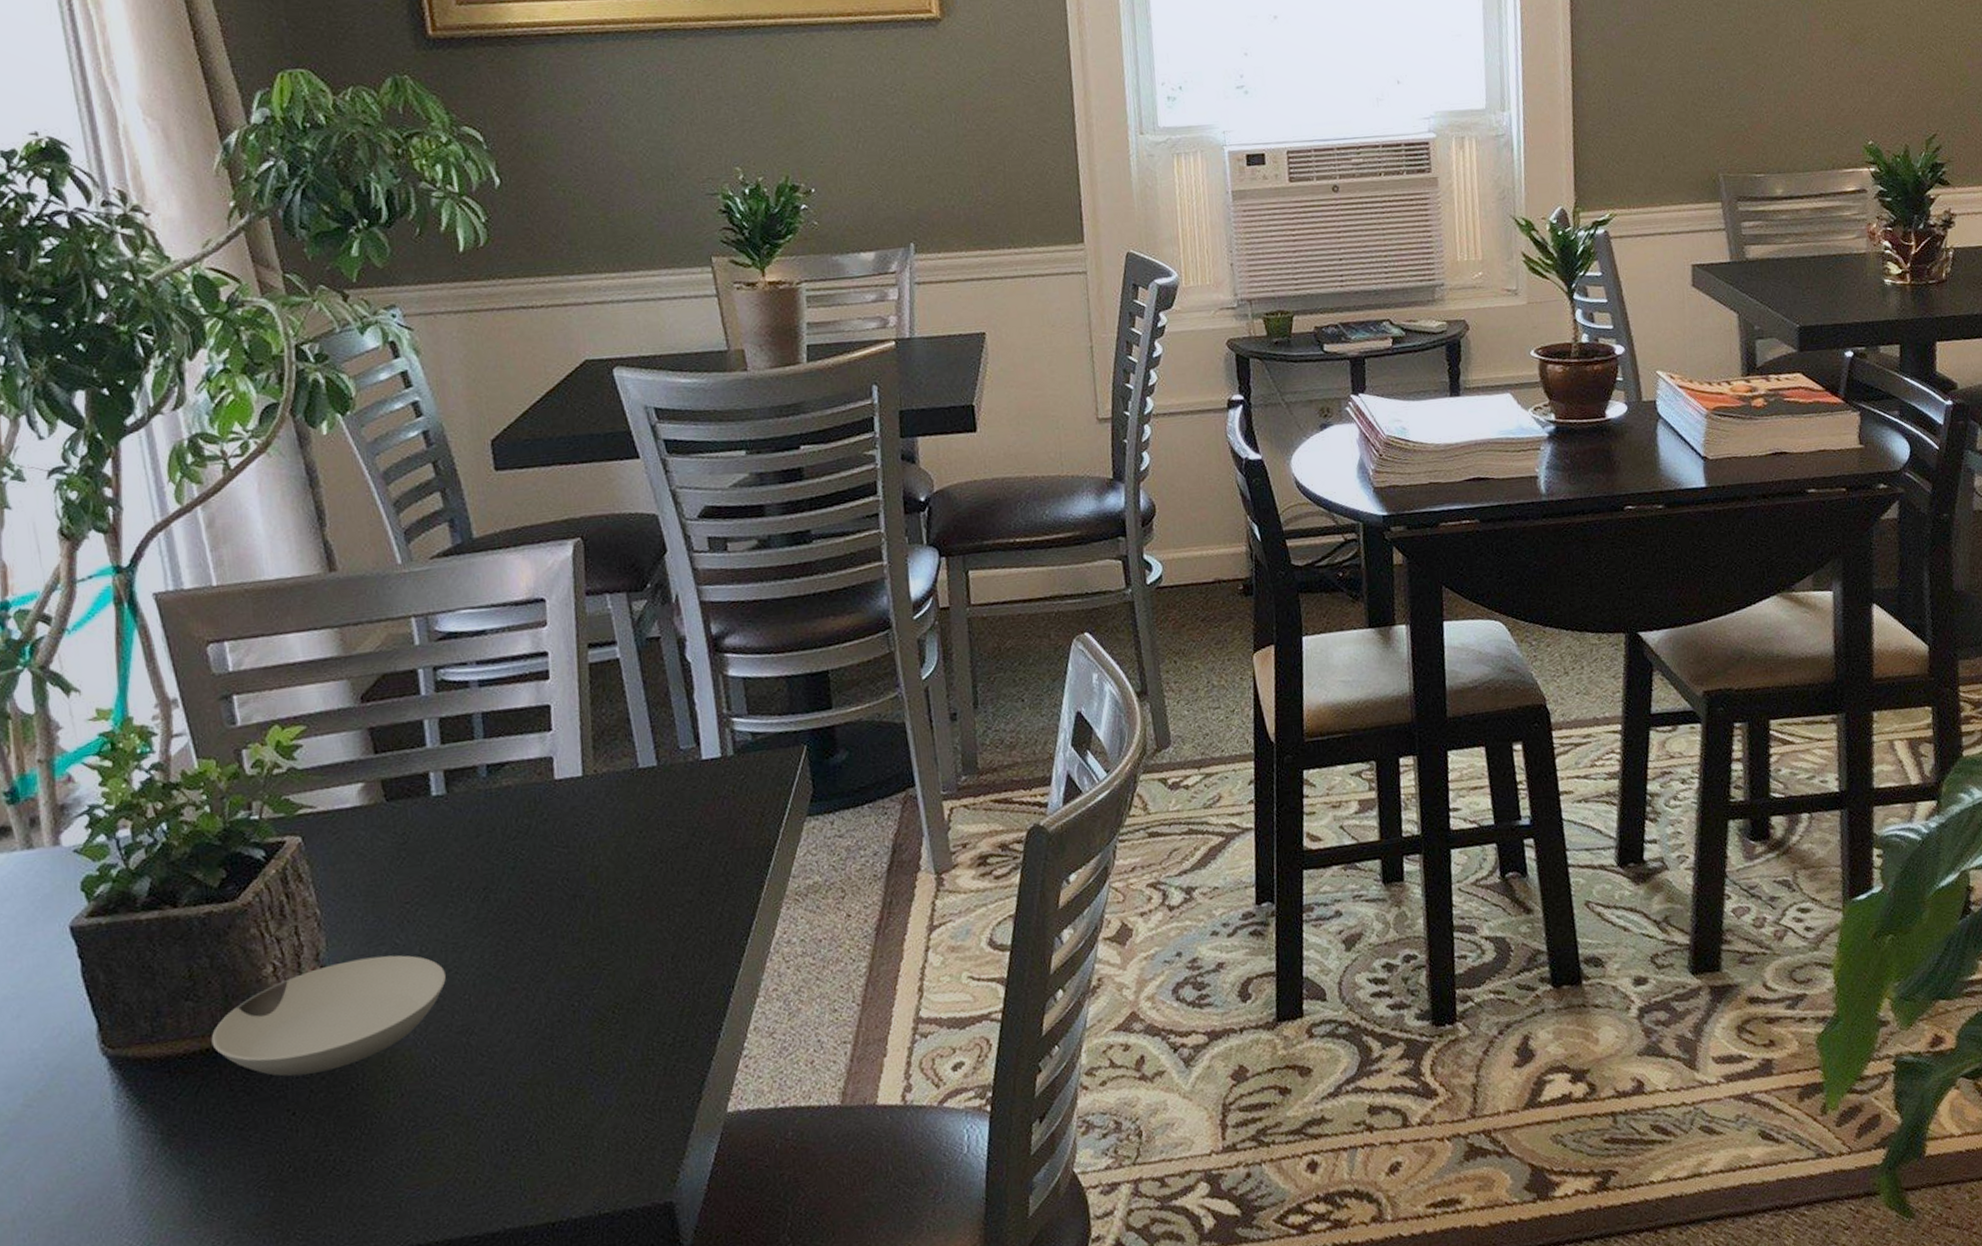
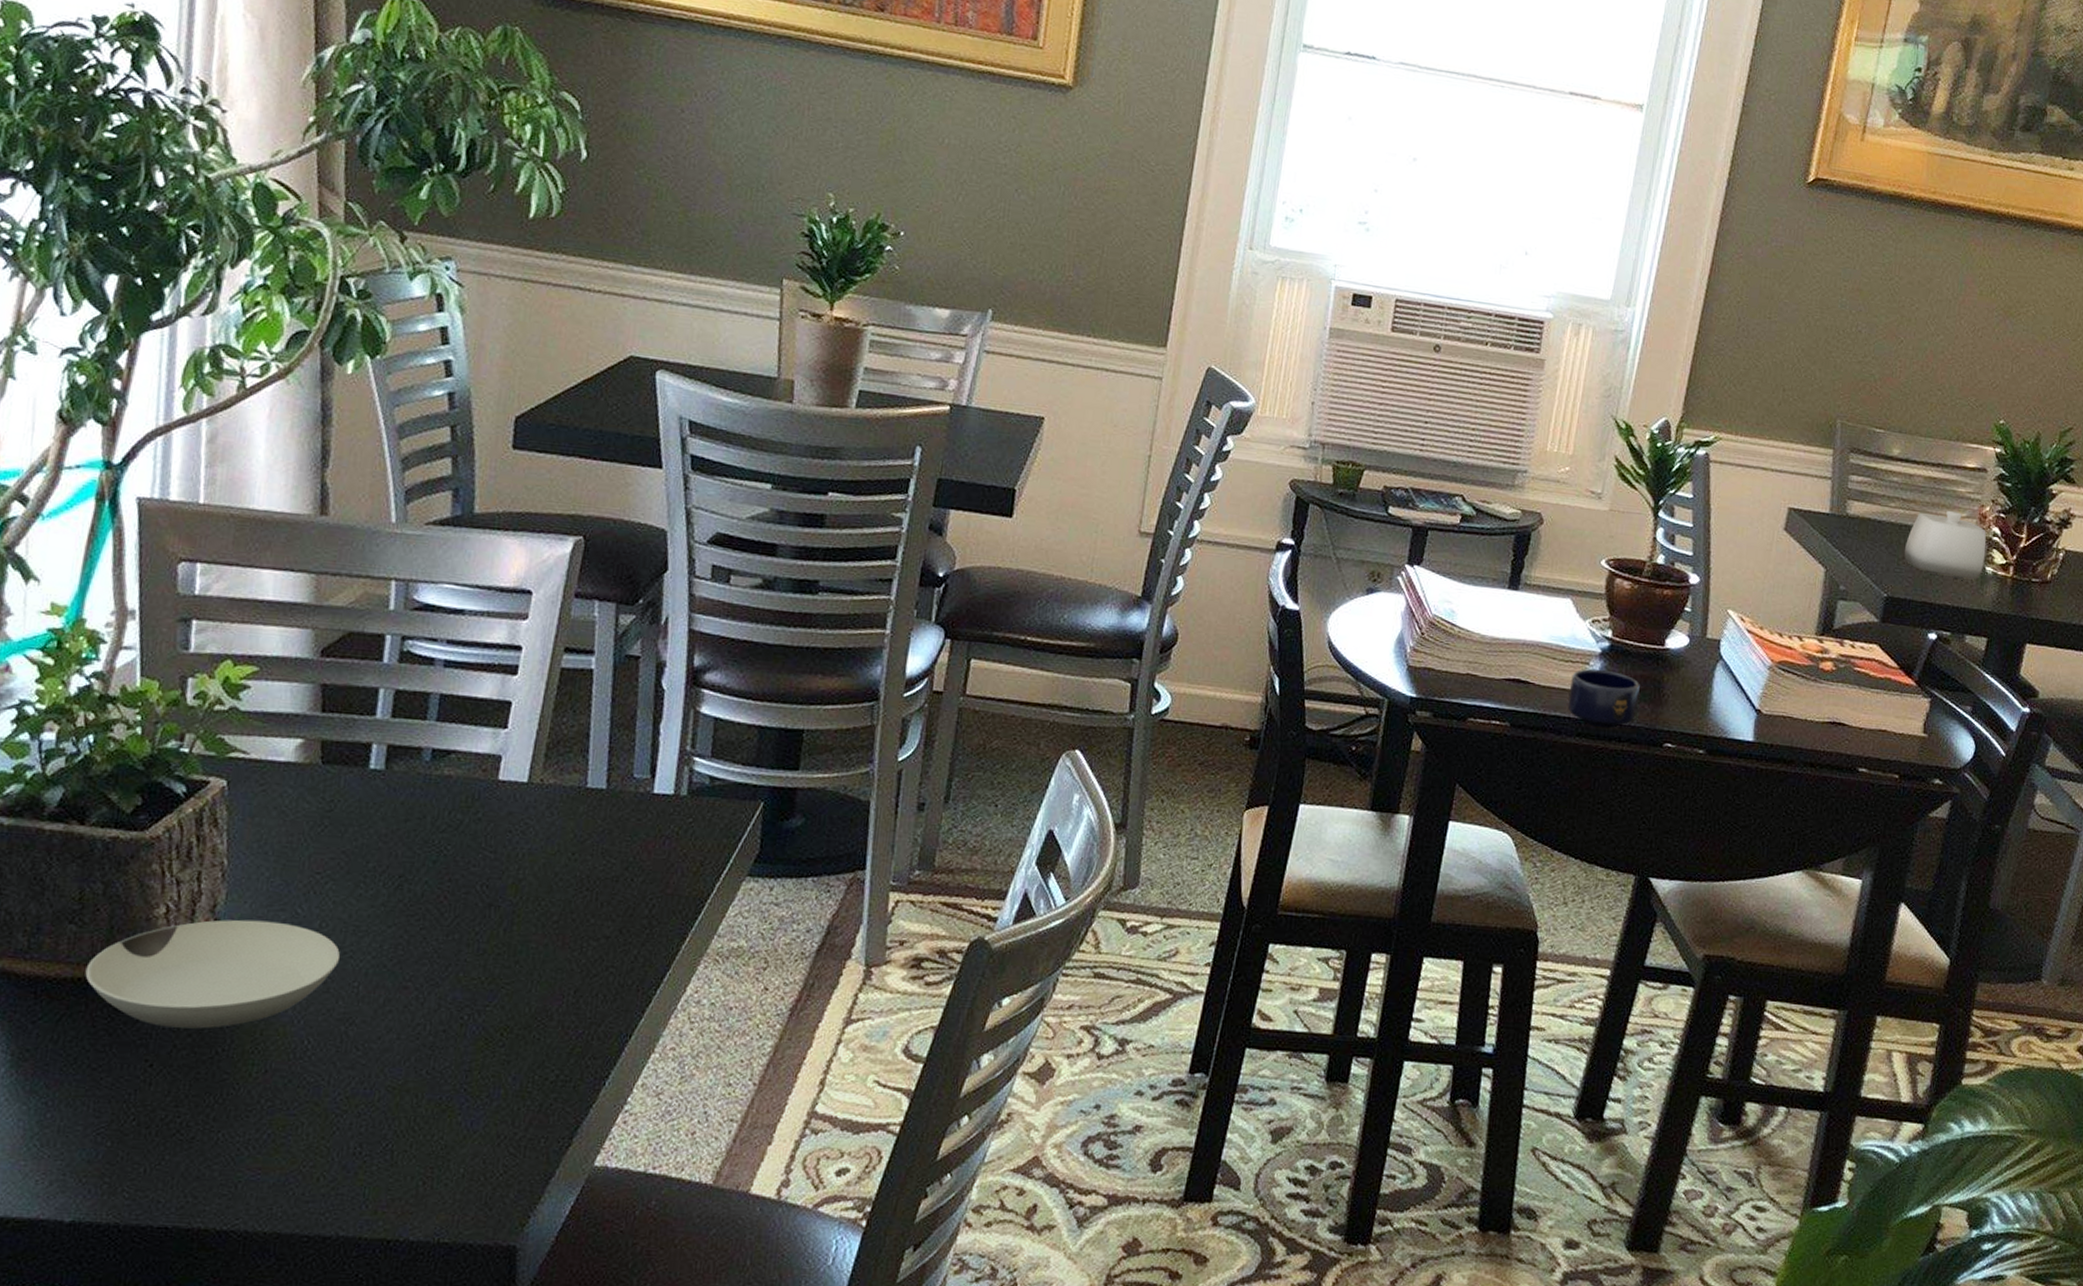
mug: none [1526,451,1593,506] -> present [1567,668,1640,729]
sugar bowl: none [1806,234,1882,298] -> present [1904,510,1987,580]

